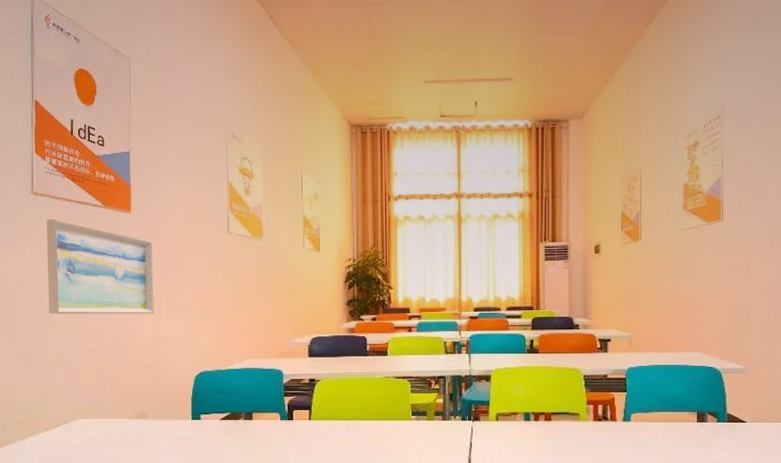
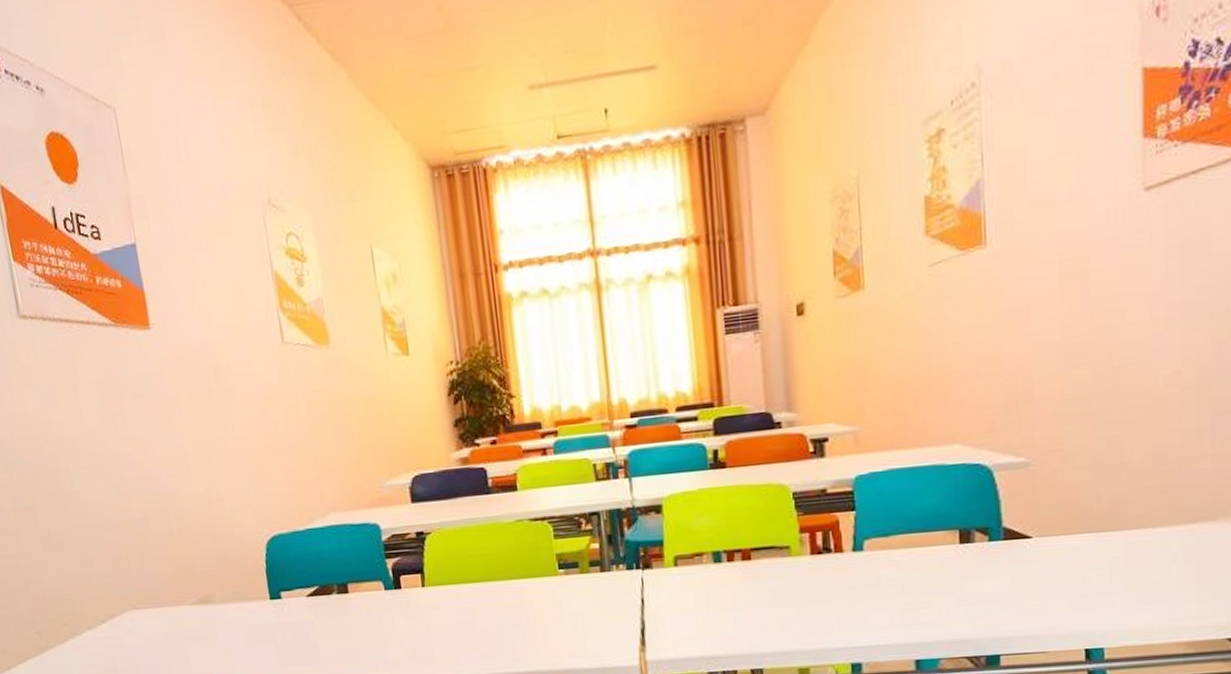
wall art: present [46,218,155,315] -> none [43,348,202,478]

